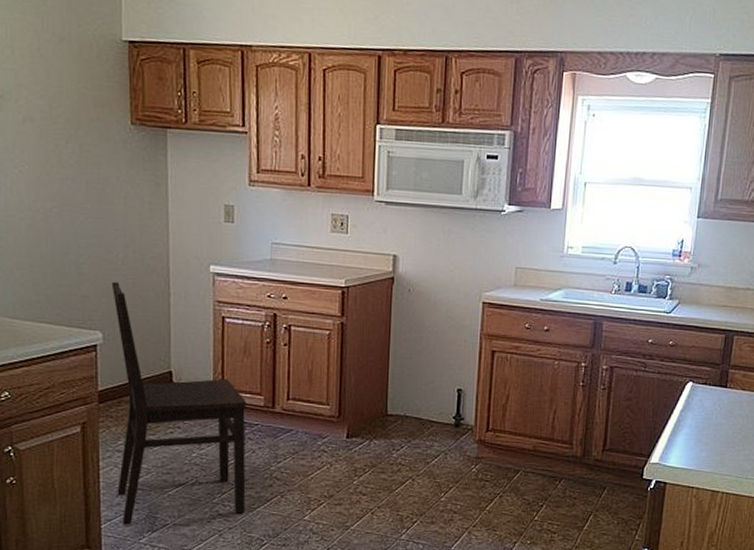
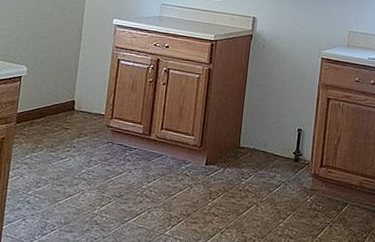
dining chair: present [111,281,247,525] -> none [19,28,129,228]

